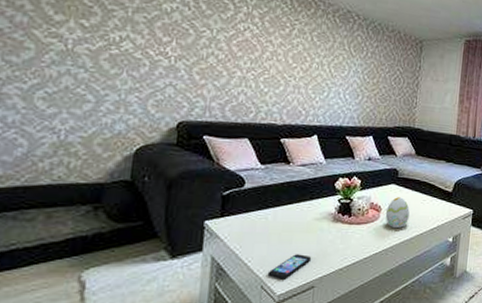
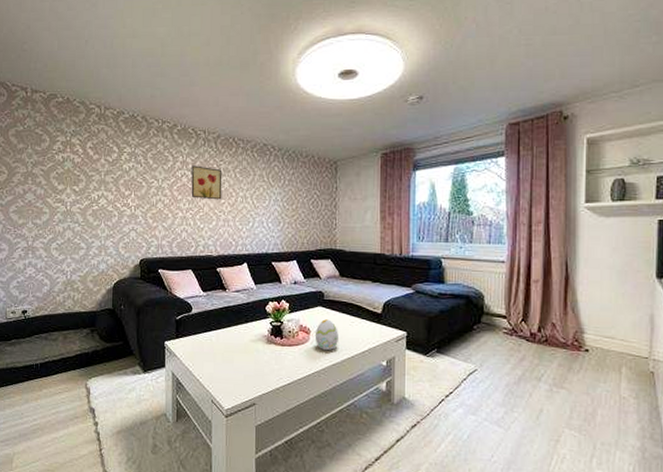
wall art: none [254,20,297,64] -> present [191,165,223,200]
smartphone: present [267,254,312,280] -> none [216,373,251,396]

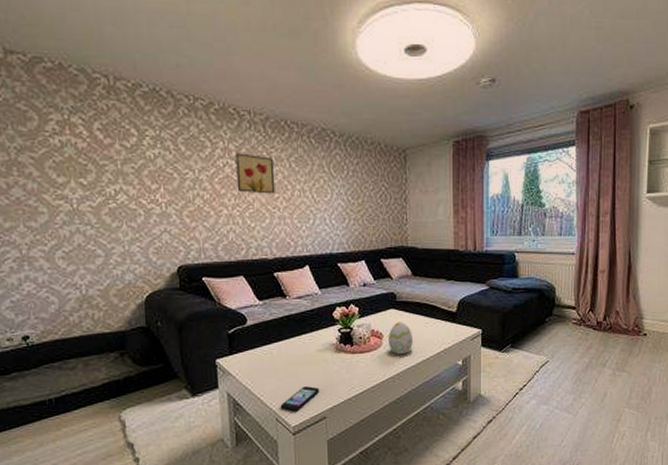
smartphone: none [216,373,251,396] -> present [280,386,320,412]

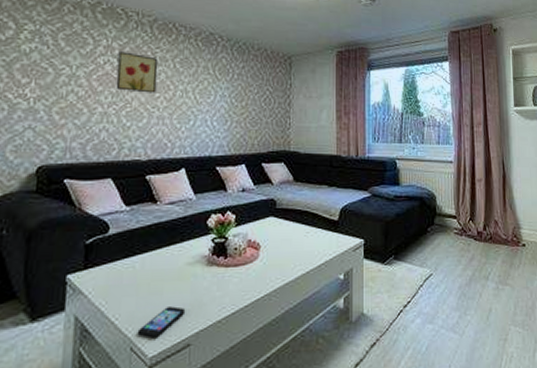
decorative egg: present [387,322,413,355] -> none [265,231,292,268]

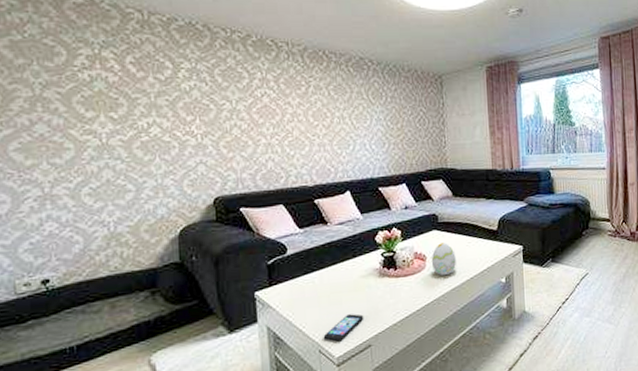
wall art: present [115,51,158,93] -> none [274,83,315,122]
decorative egg: none [265,231,292,268] -> present [431,243,456,276]

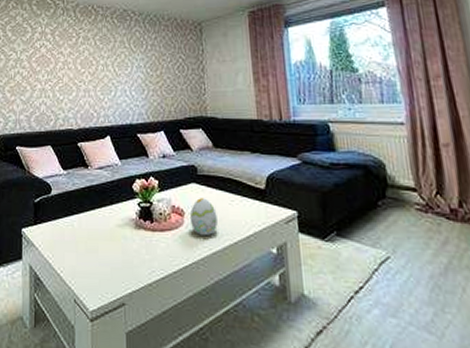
smartphone: present [323,314,364,342] -> none [79,265,119,294]

